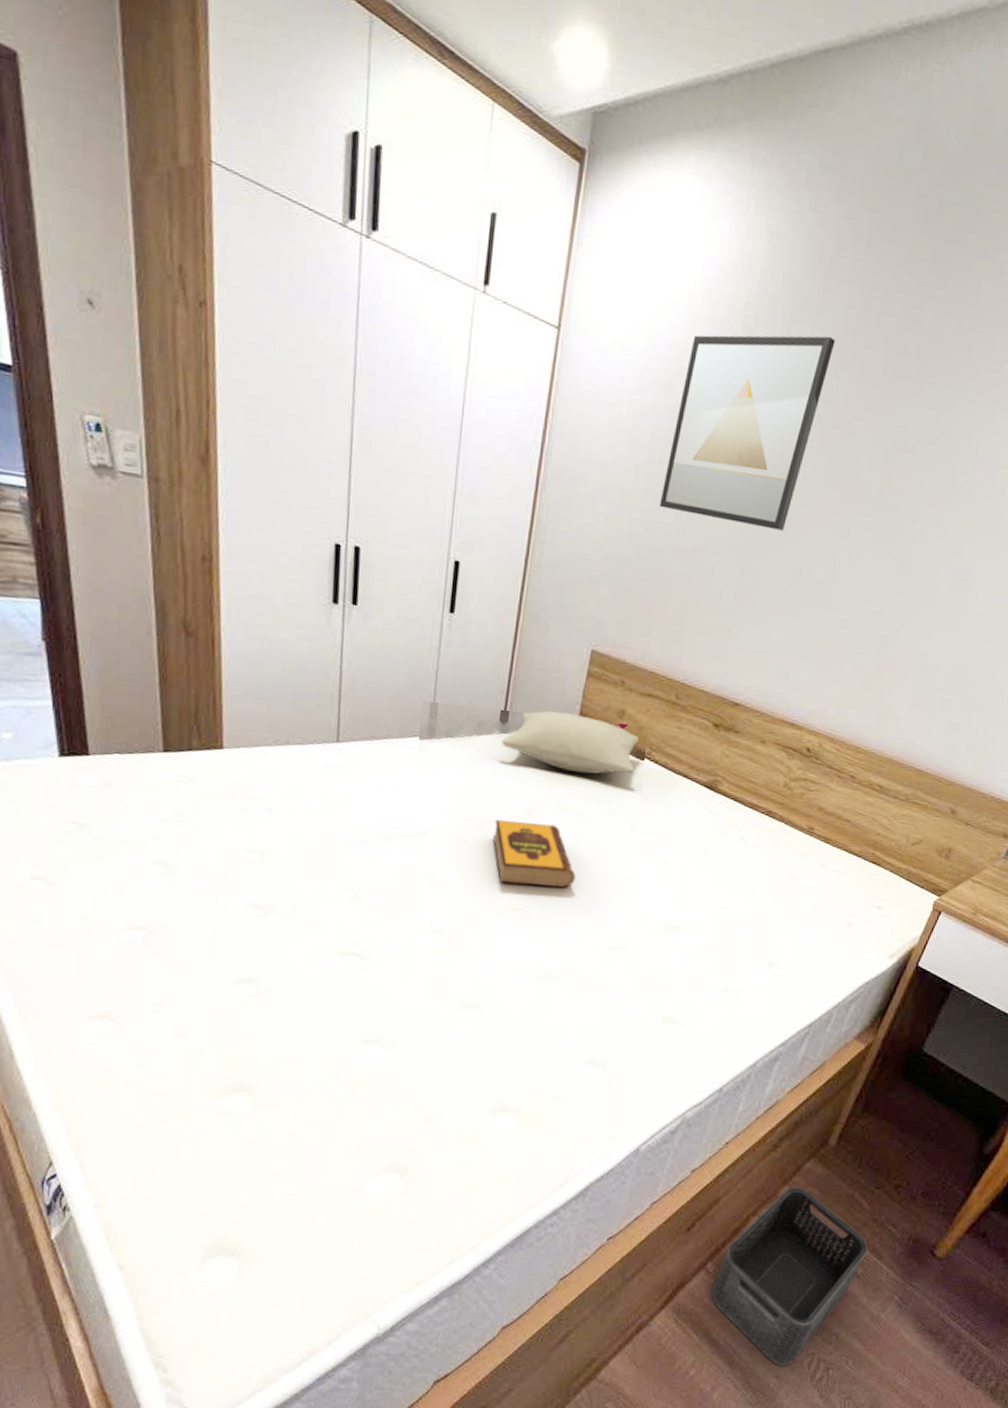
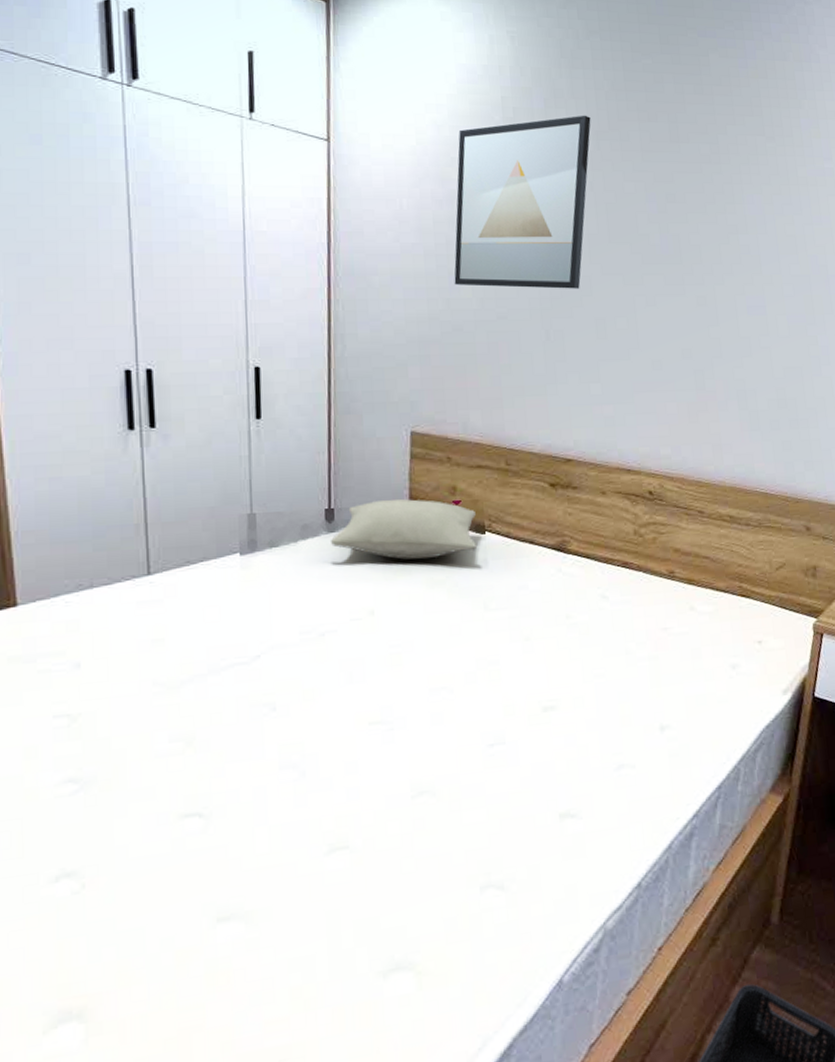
hardback book: present [492,819,576,888] -> none [335,619,434,697]

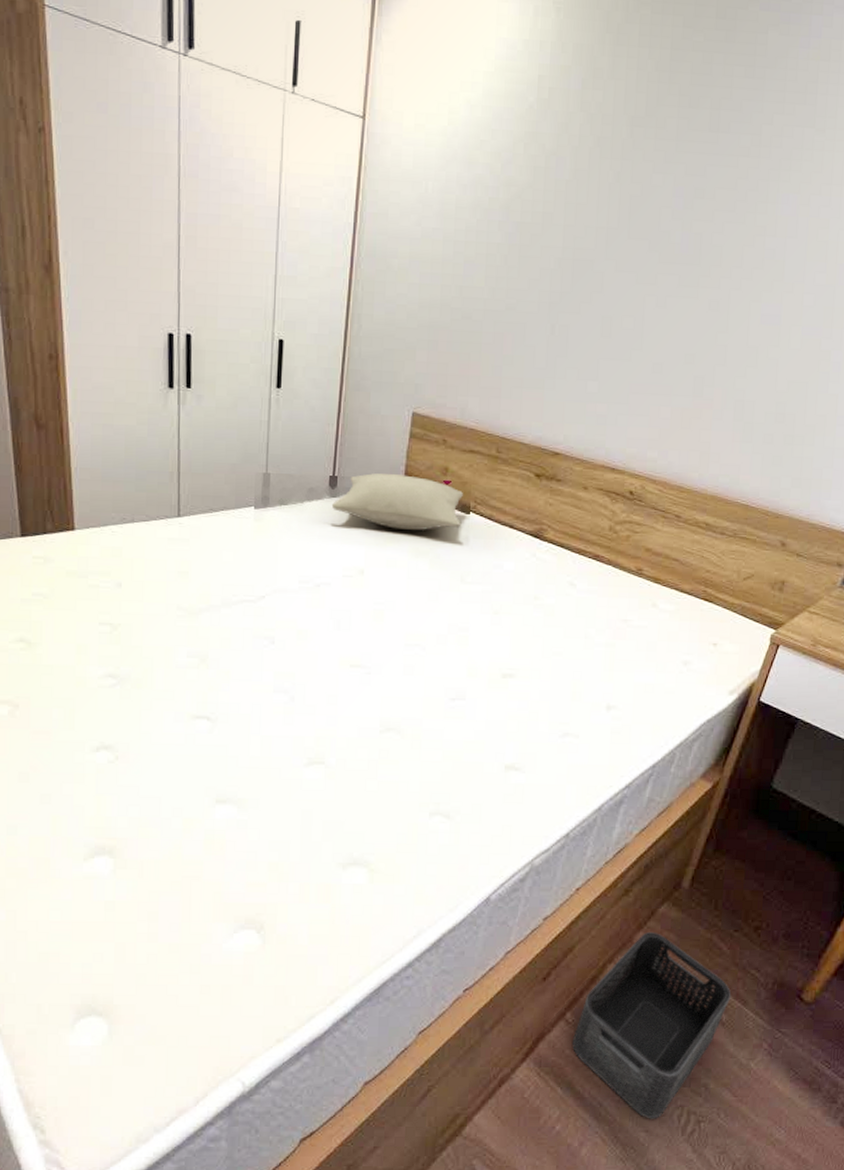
wall art: present [454,115,591,289] -> none [469,98,628,285]

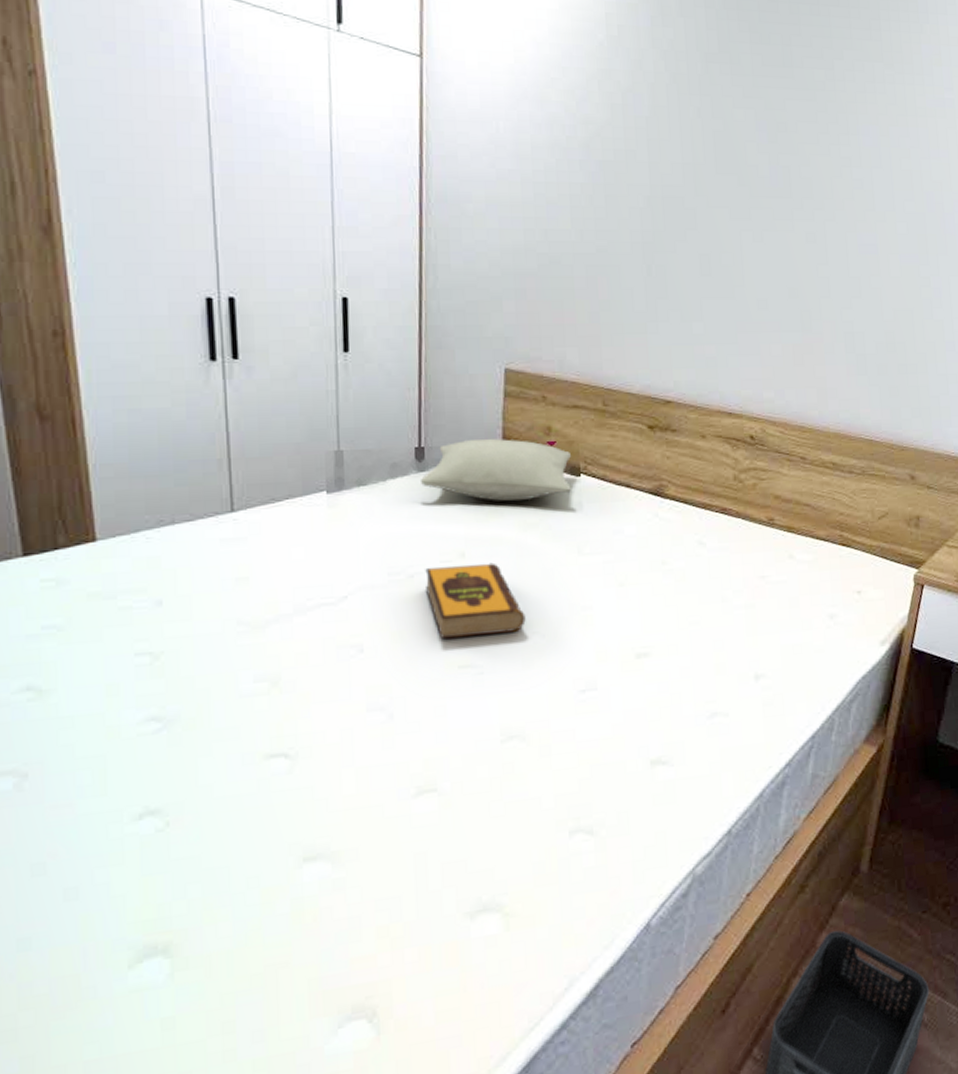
hardback book: none [328,579,410,642] -> present [424,562,526,640]

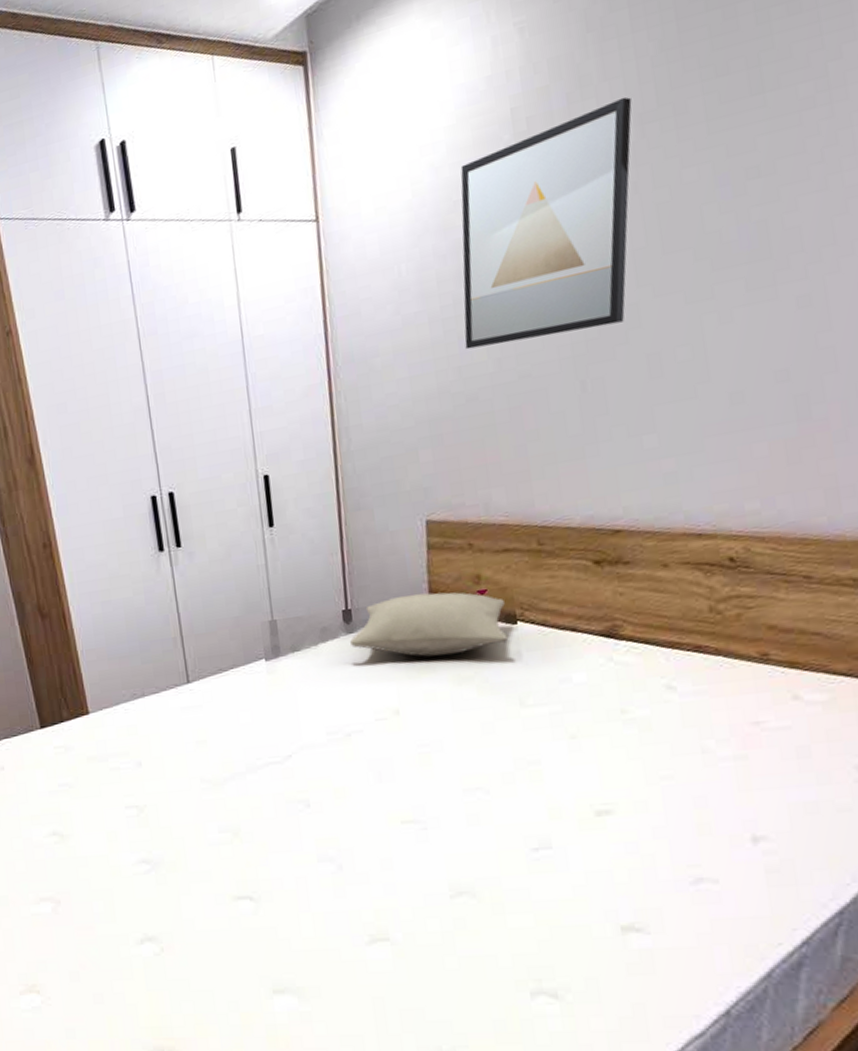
hardback book: present [424,562,526,640] -> none [361,718,468,796]
wall art: none [552,35,700,222] -> present [460,96,632,350]

